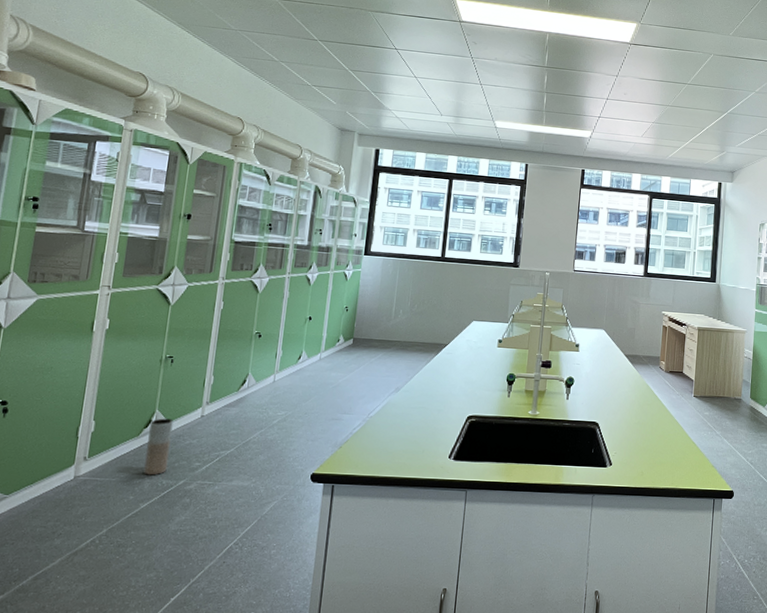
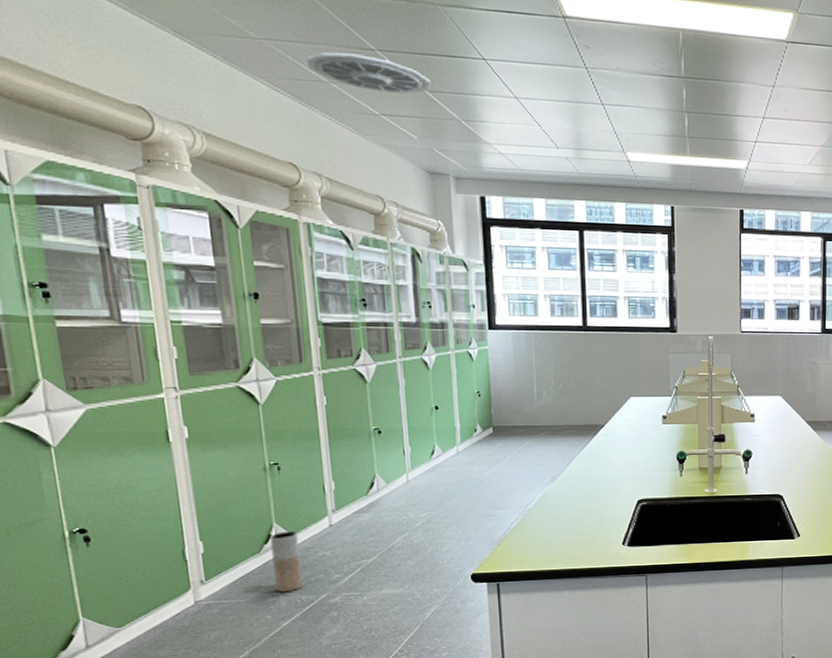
ceiling vent: none [266,40,354,72] -> present [306,51,431,94]

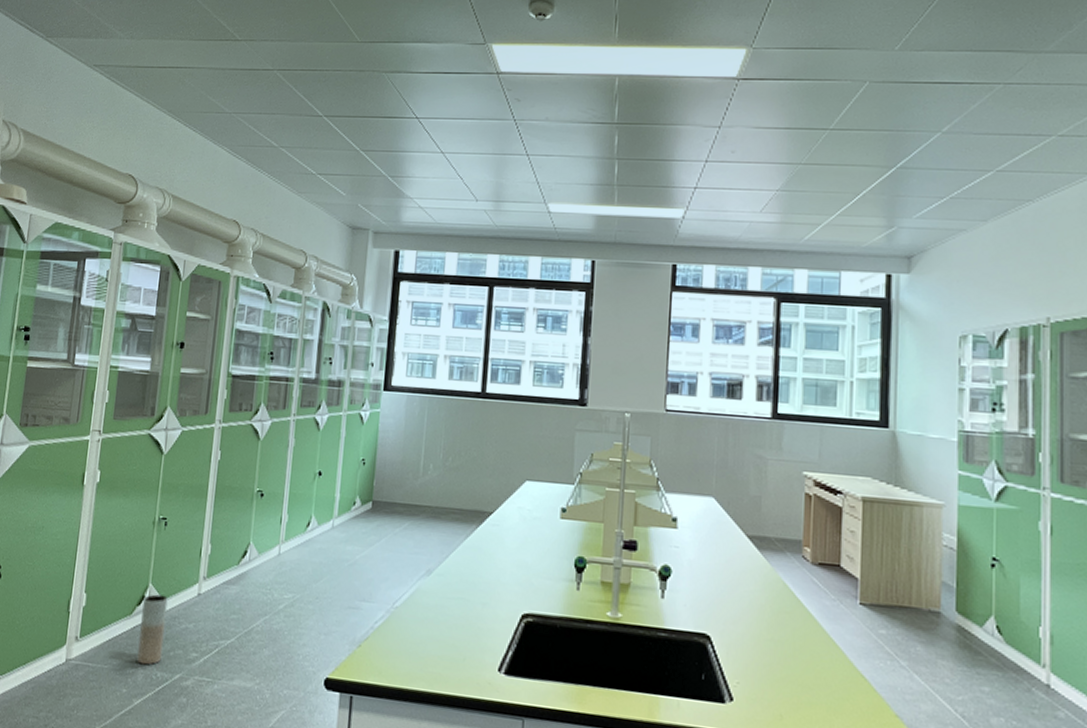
ceiling vent: present [306,51,431,94] -> none [264,120,366,154]

